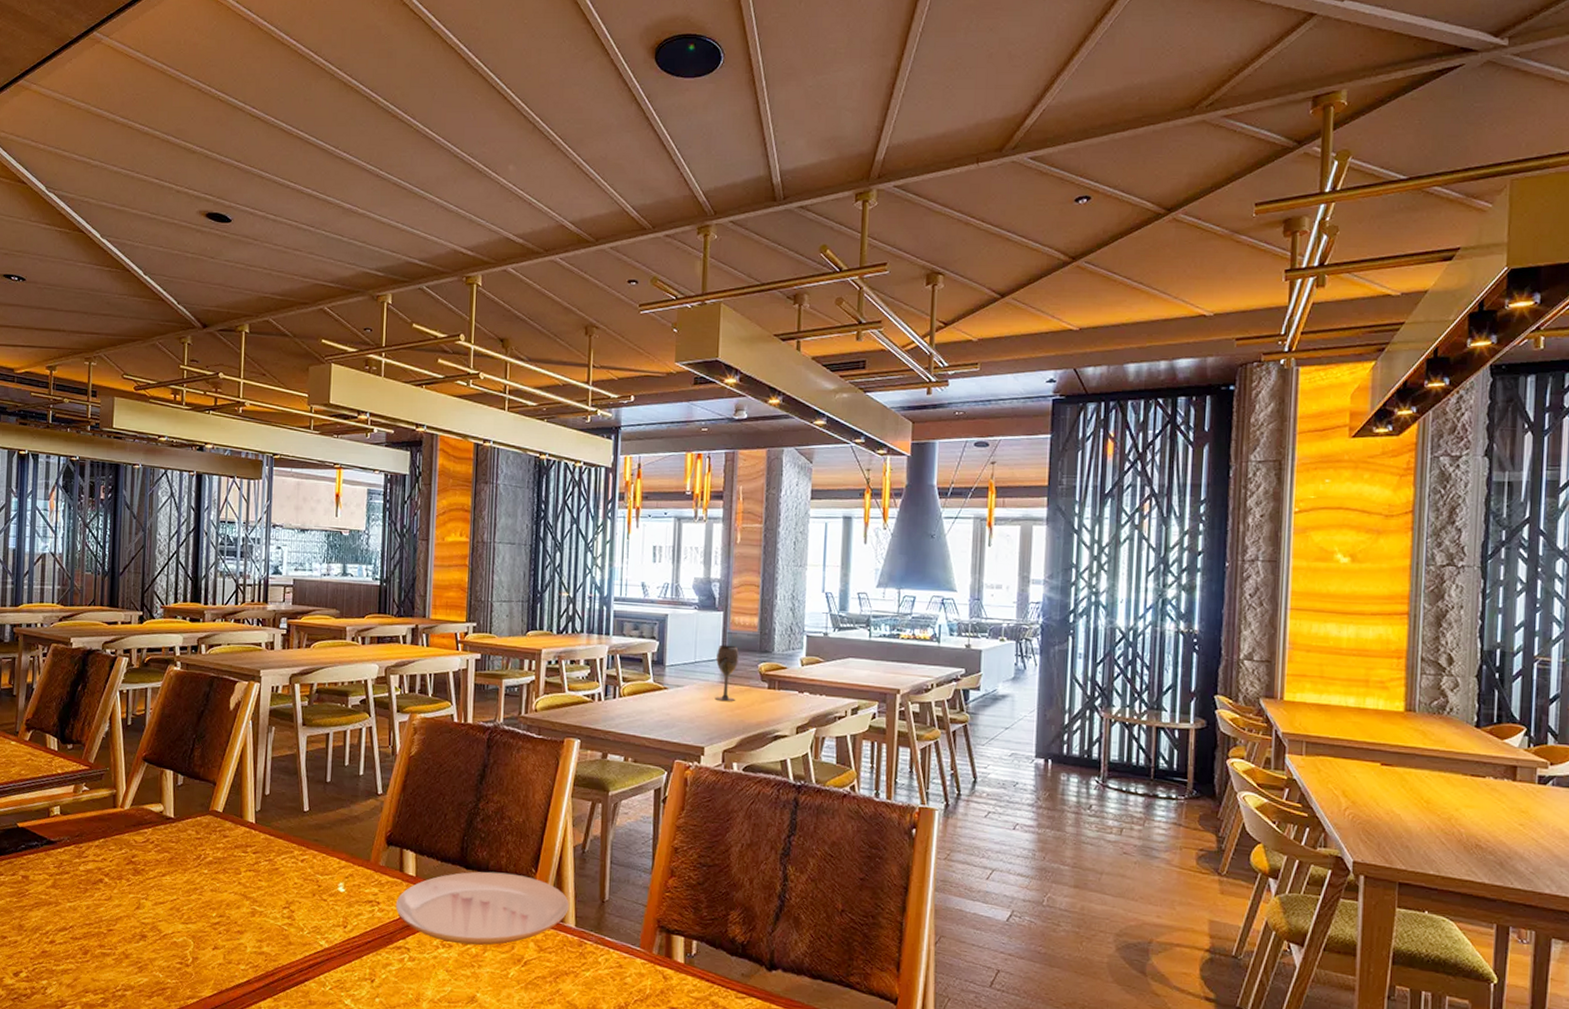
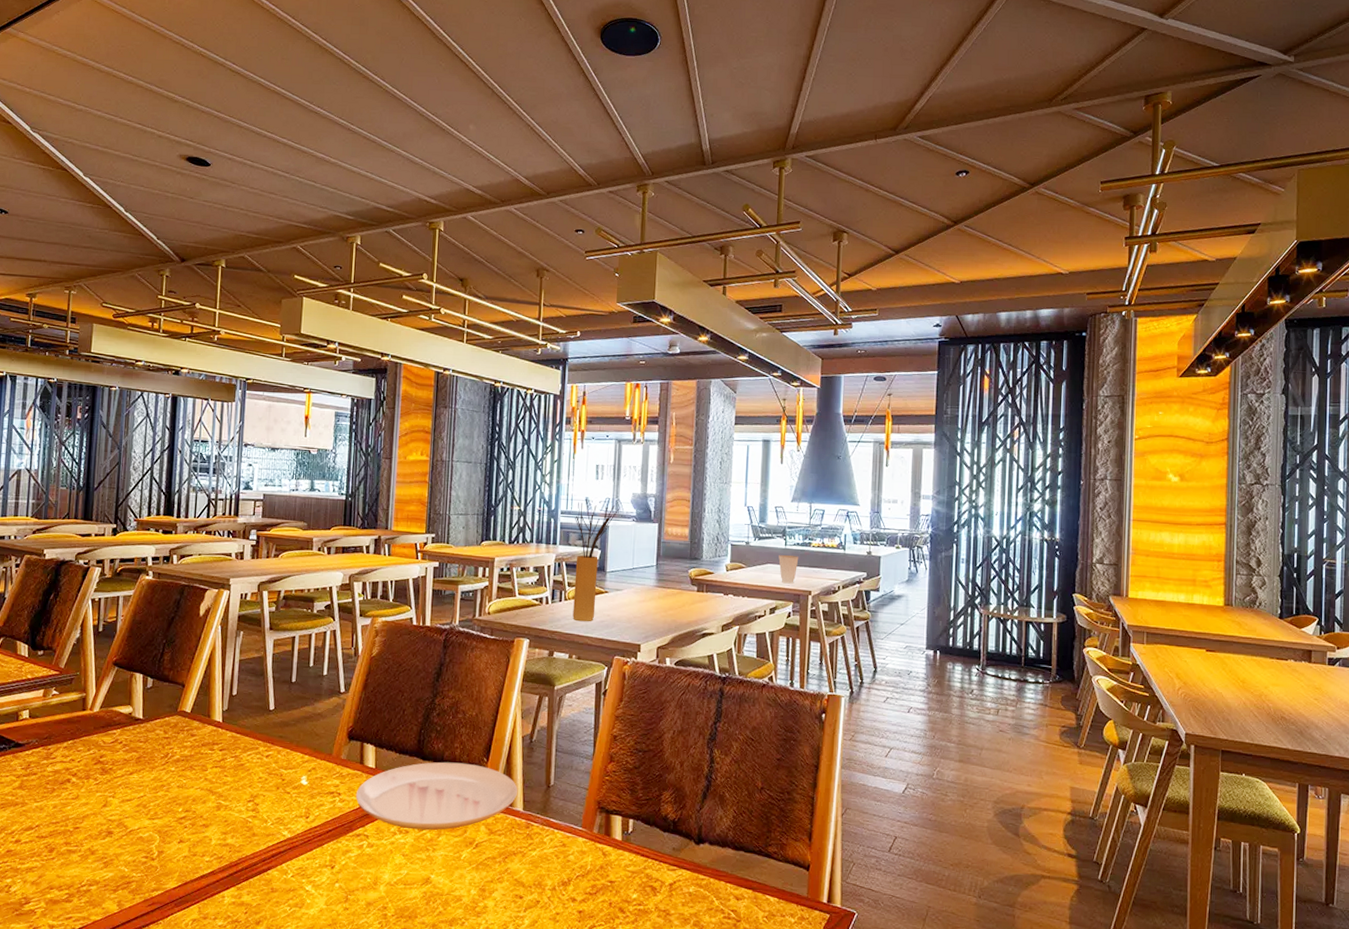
vase: none [628,584,679,722] -> present [572,499,619,622]
wine glass: present [715,644,739,702] -> none [650,553,672,604]
cup: none [862,647,885,681] -> present [778,554,799,584]

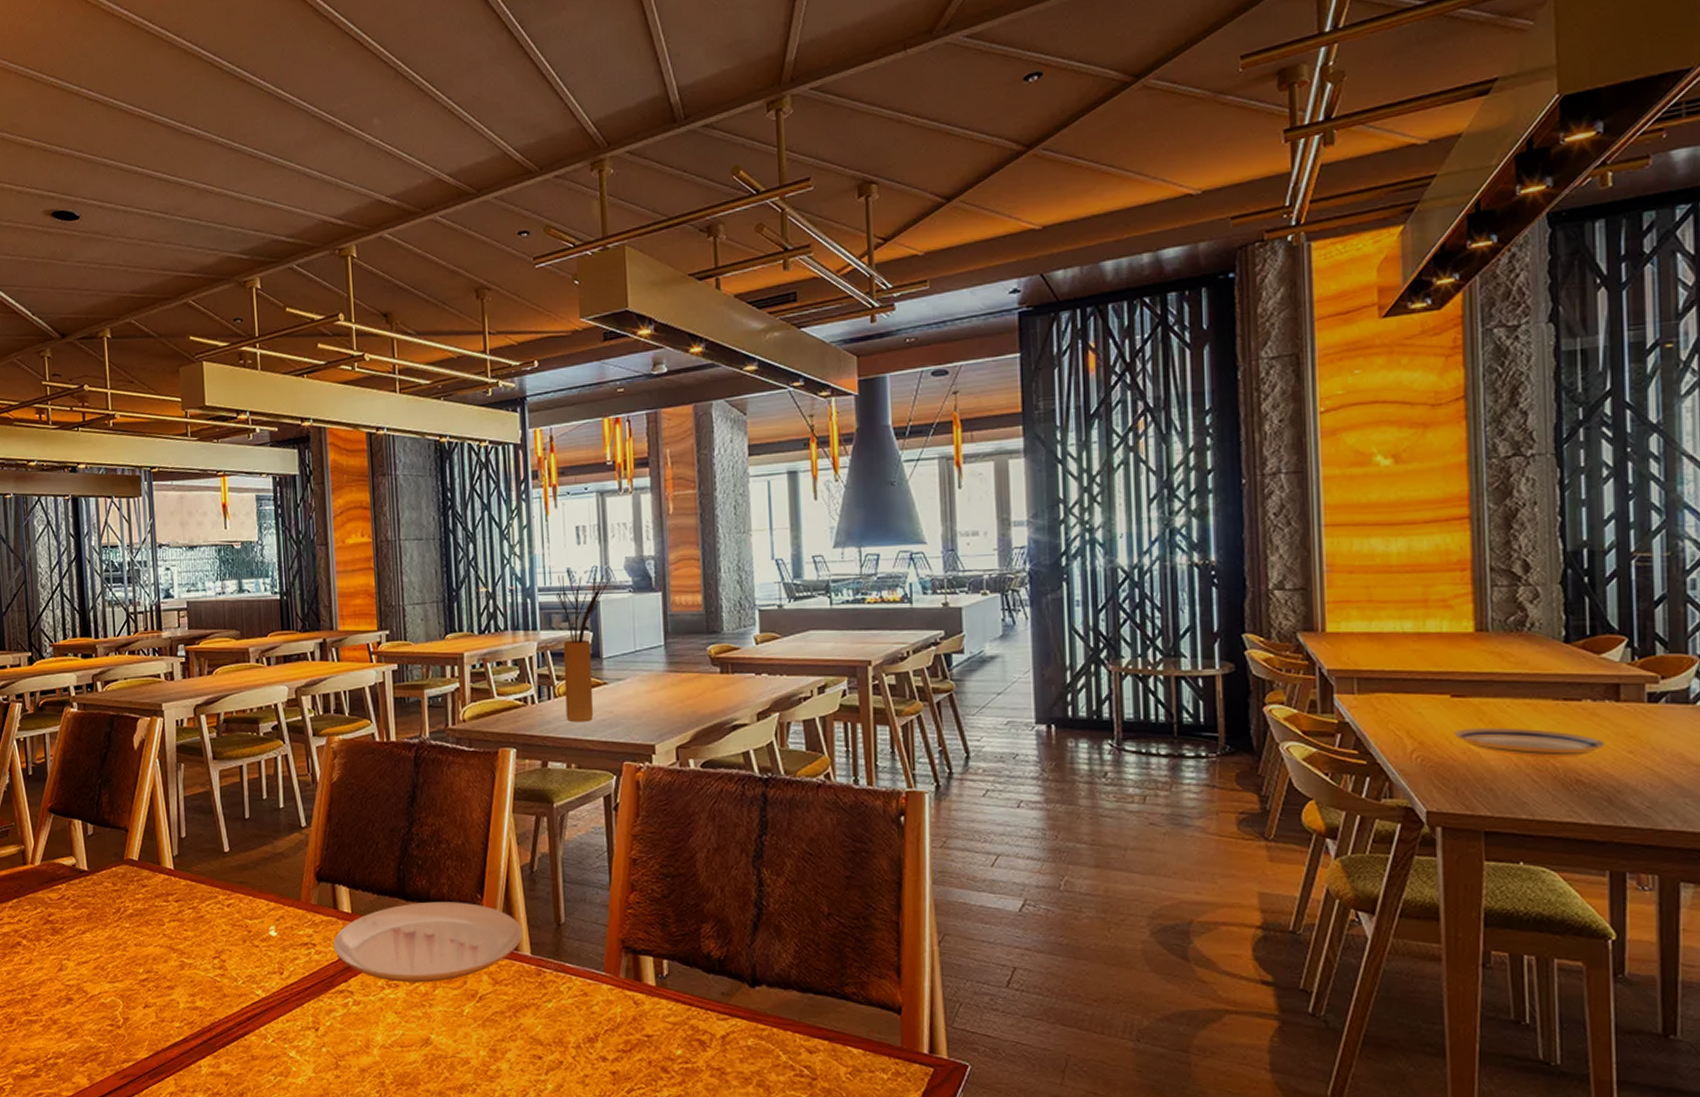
cup: present [778,554,799,584] -> none [823,616,851,654]
plate: none [1207,674,1300,701] -> present [1454,728,1605,758]

